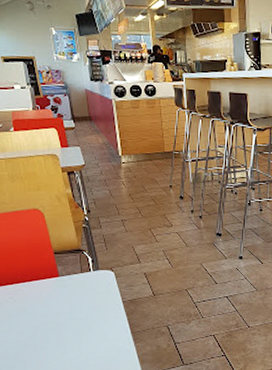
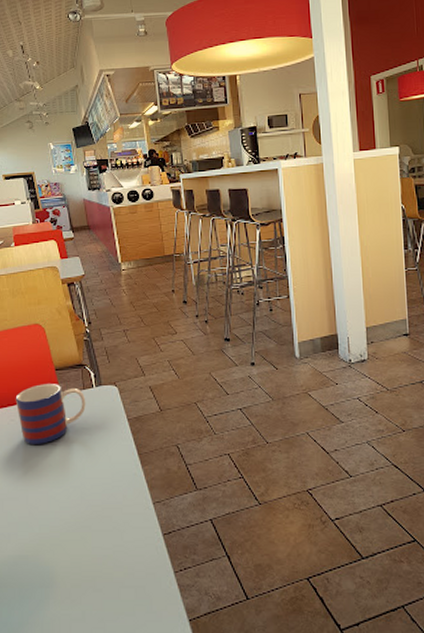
mug: none [14,266,83,321] -> present [15,384,86,444]

